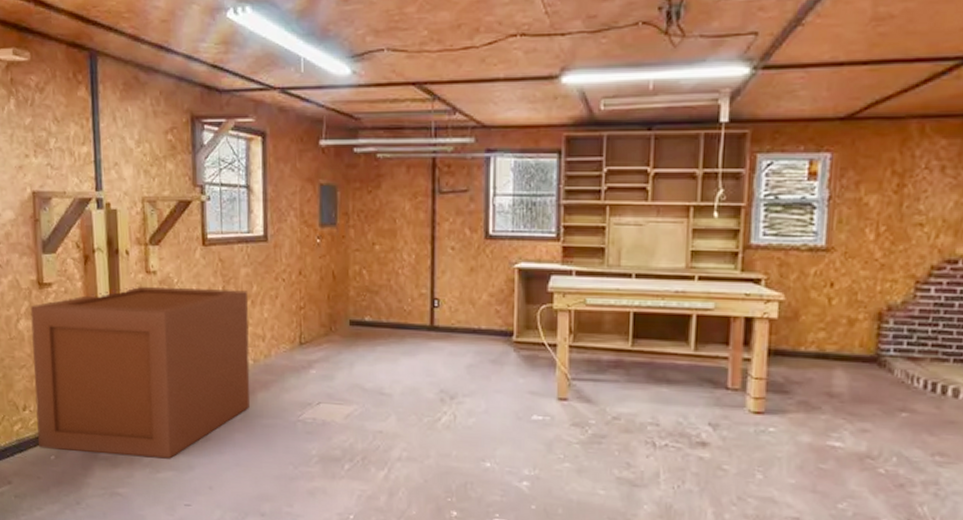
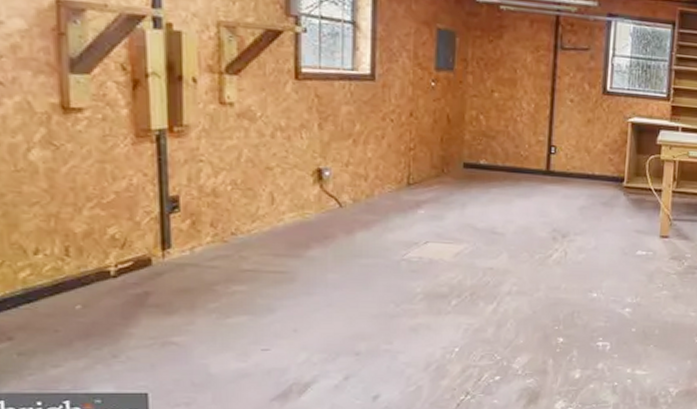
crate: present [30,286,250,459] -> none [48,117,350,303]

